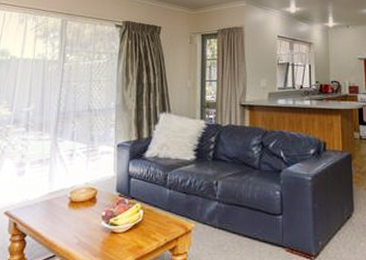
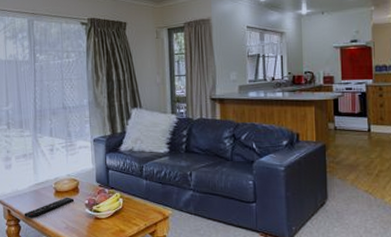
remote control: none [31,208,91,233] -> present [24,197,75,218]

